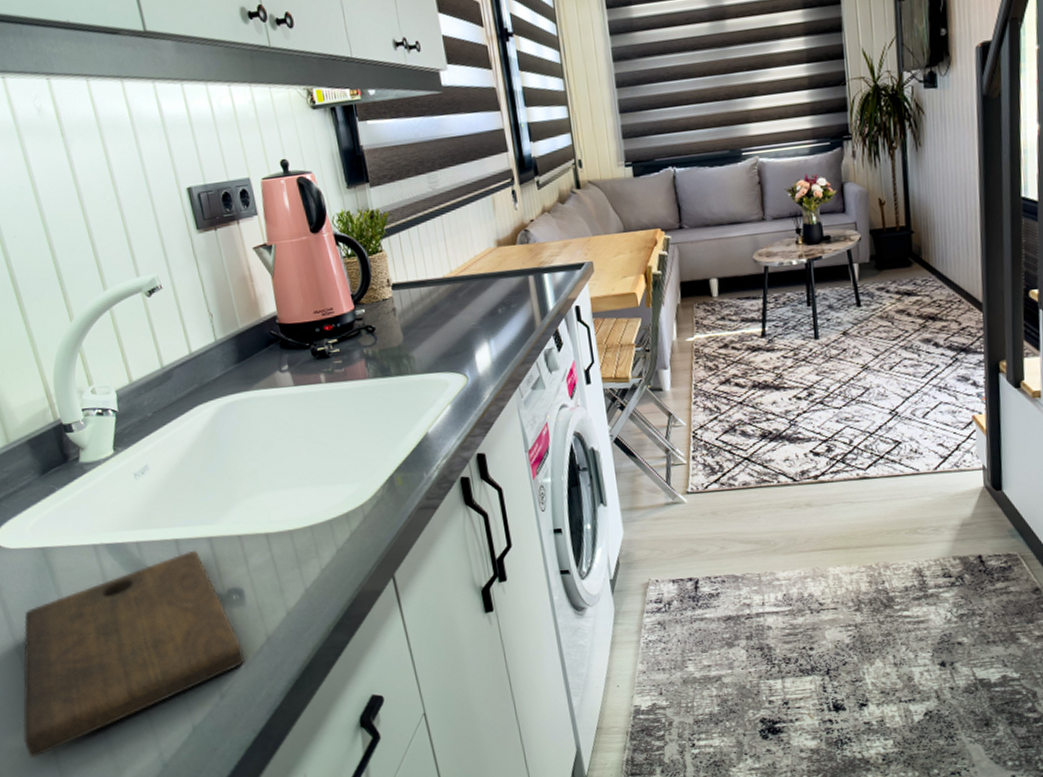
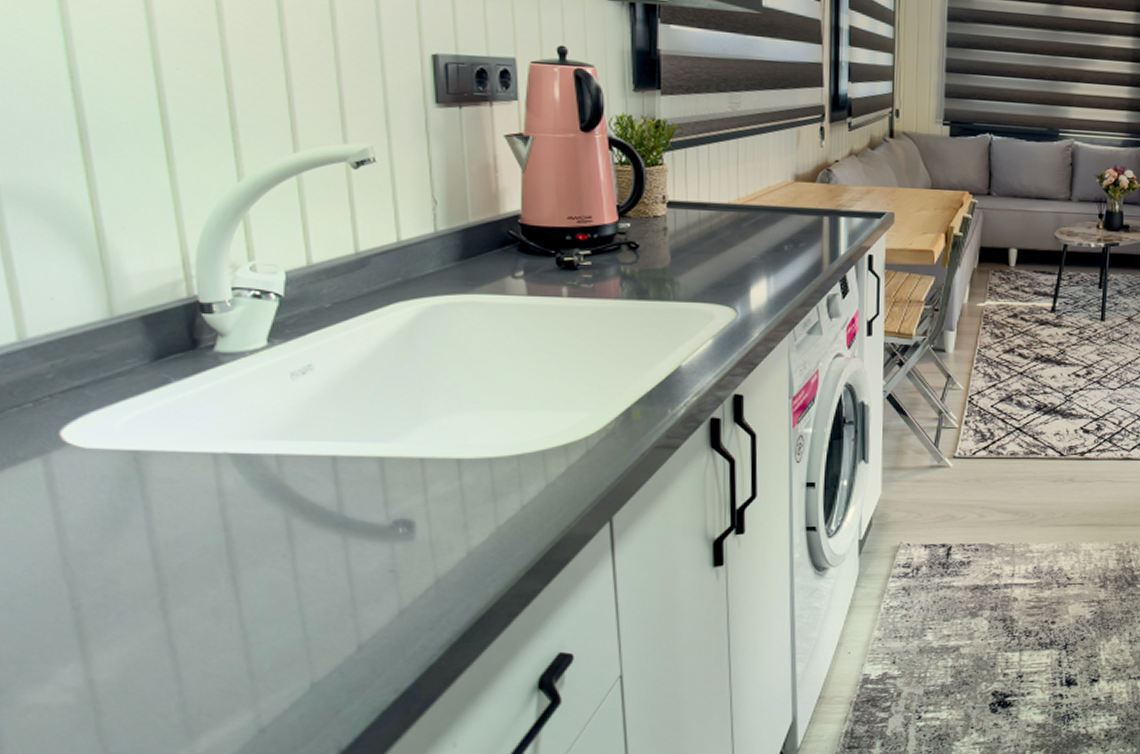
cutting board: present [22,550,246,758] -> none [50,470,401,717]

